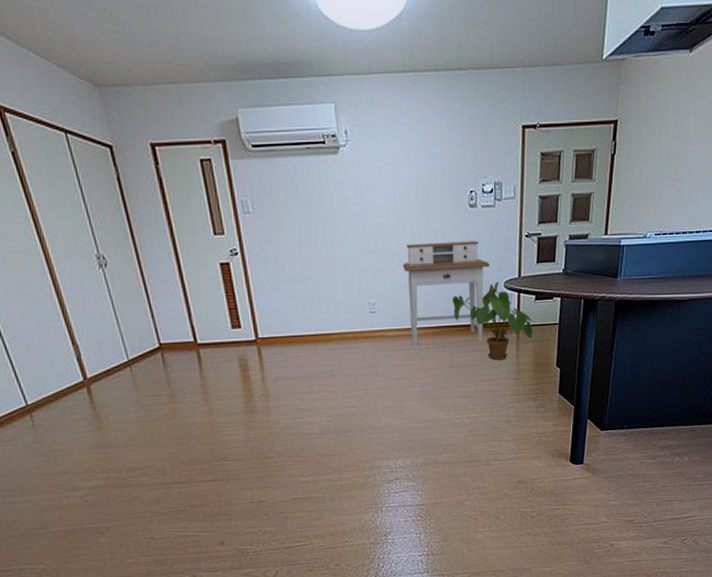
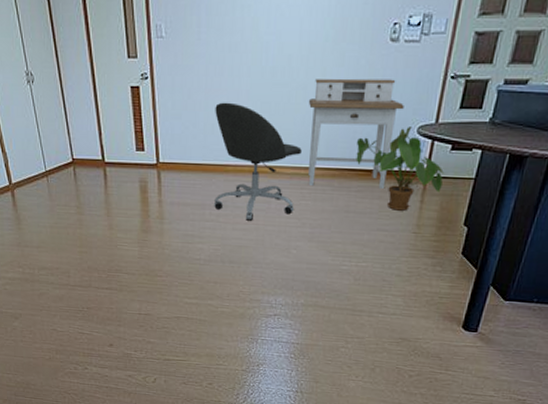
office chair: none [312,272,403,387] -> present [214,102,302,221]

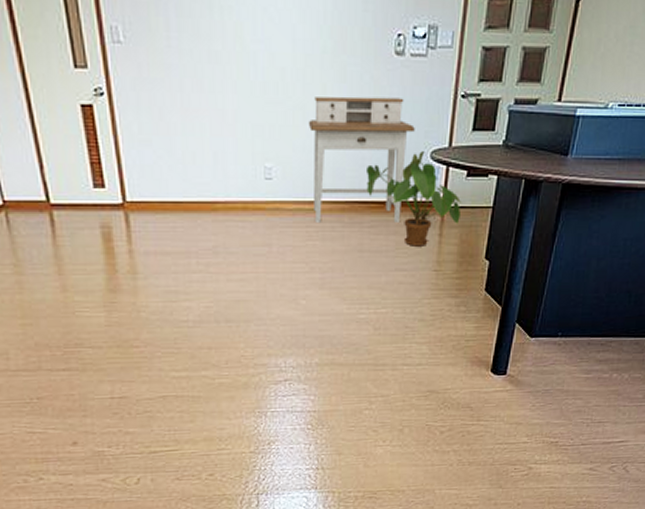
office chair: present [214,102,302,221] -> none [195,124,304,269]

